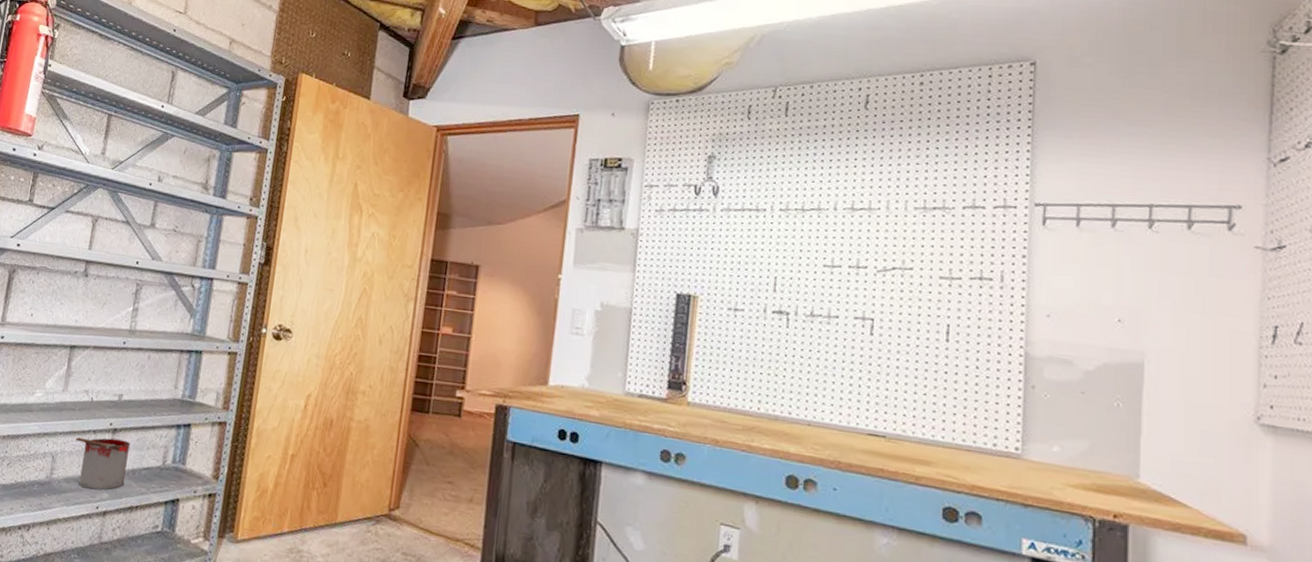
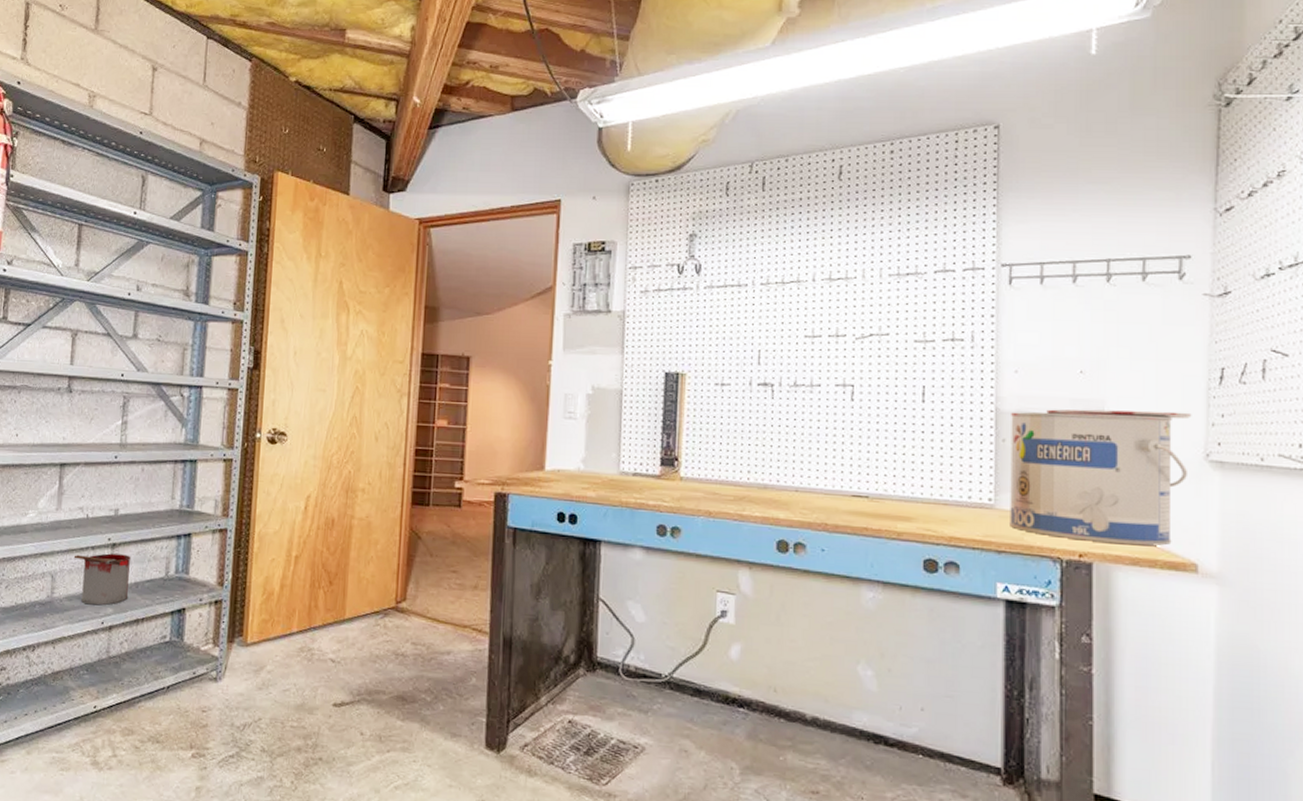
paint can: none [1038,357,1241,513] -> present [1010,409,1192,546]

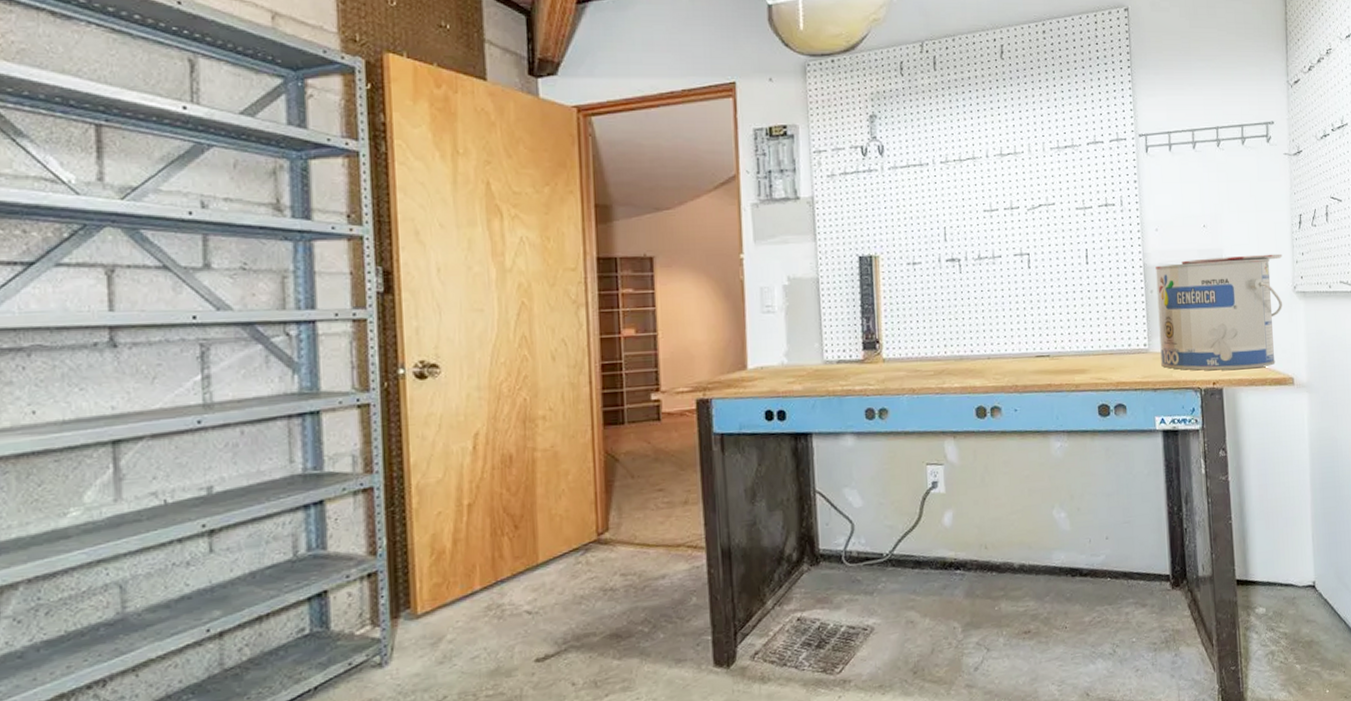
paint can: present [73,553,130,606] -> none [151,540,243,613]

